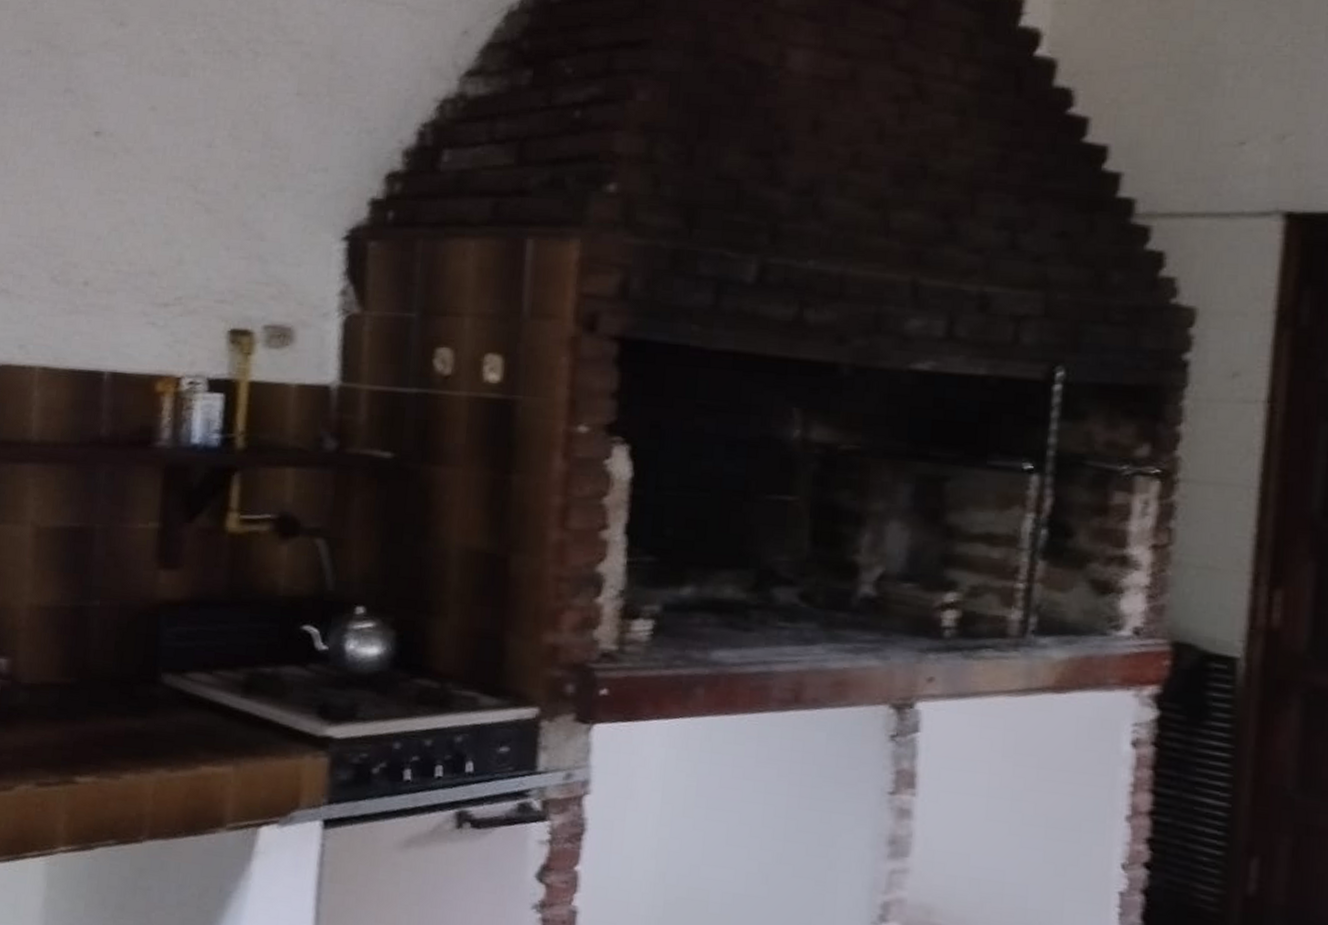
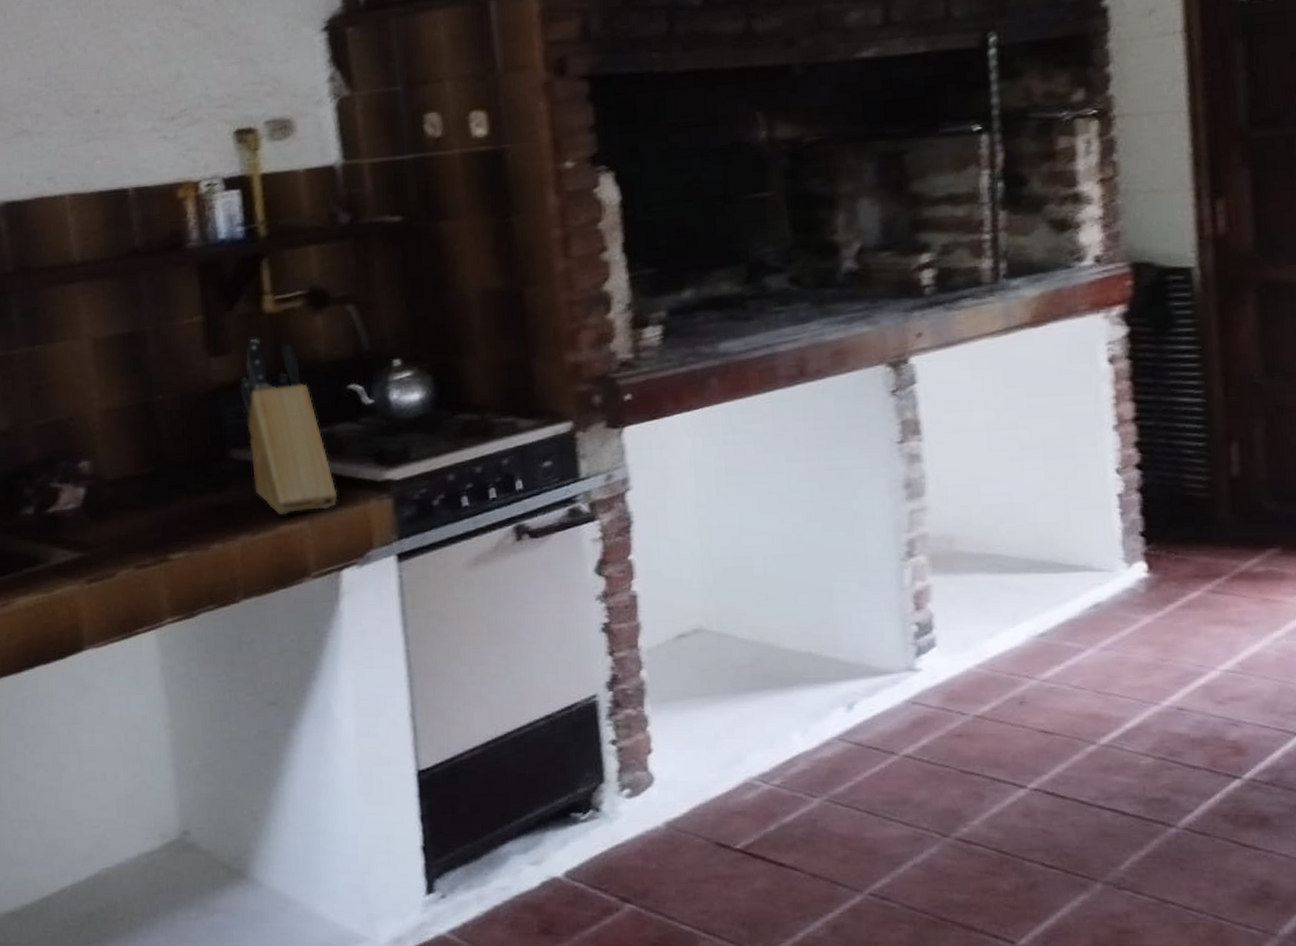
knife block: none [181,557,271,757] -> present [240,338,338,515]

